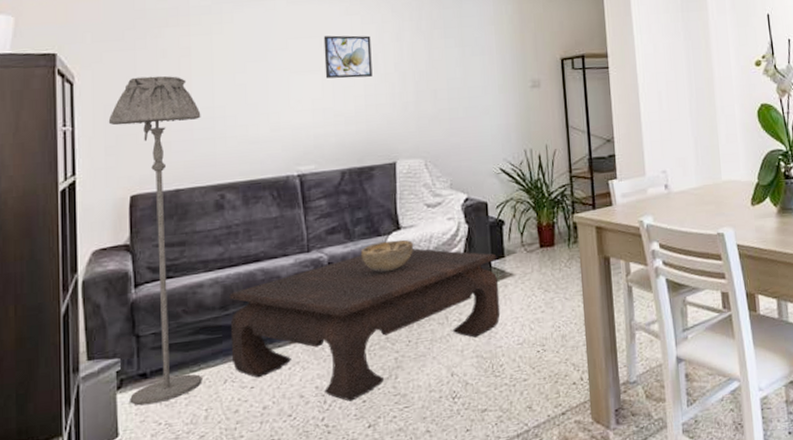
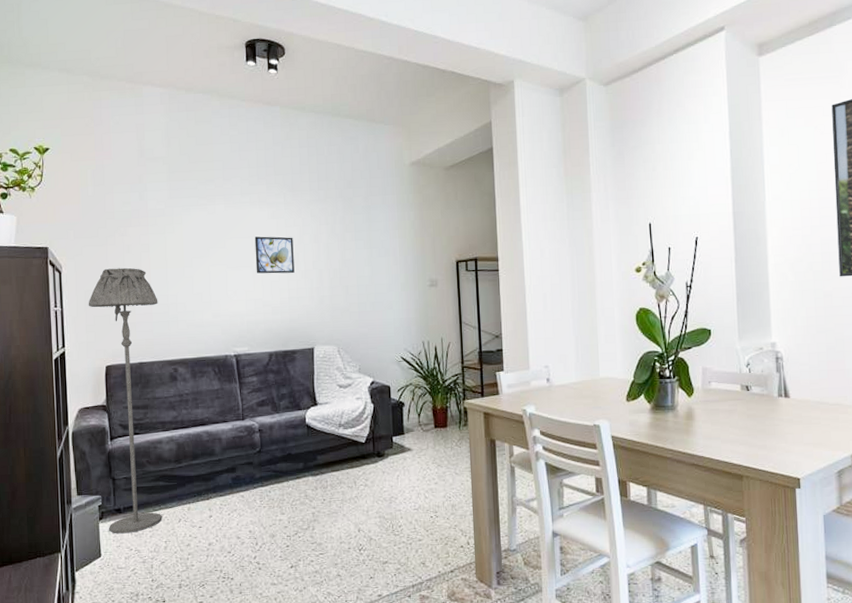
coffee table: present [229,248,501,401] -> none [182,422,400,545]
decorative bowl: present [360,239,414,273] -> none [284,414,328,441]

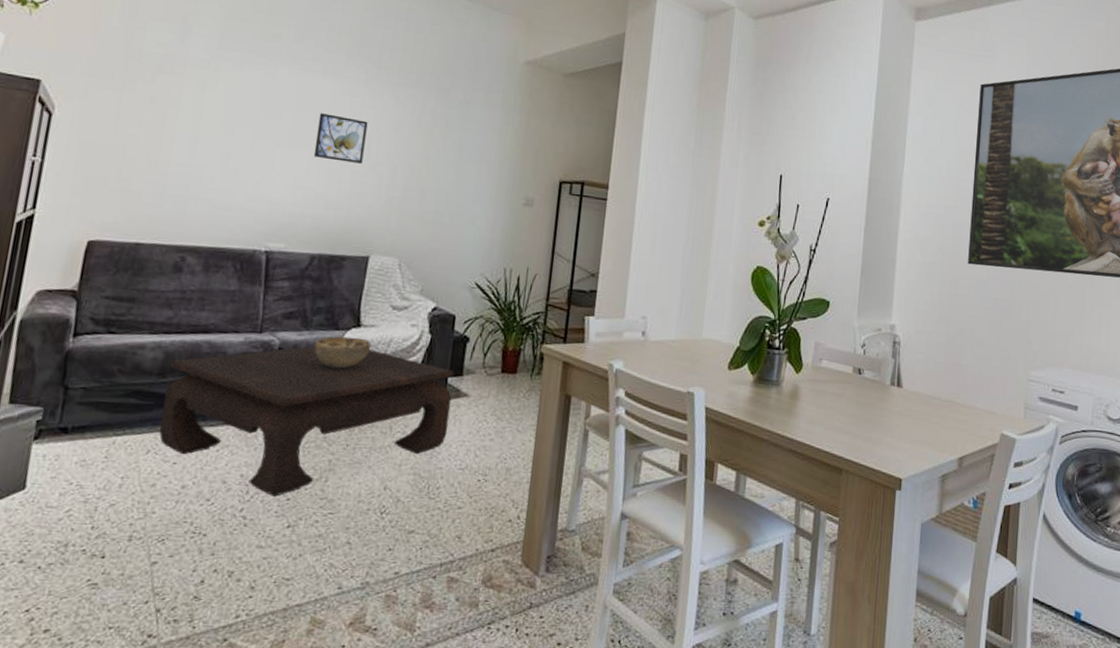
floor lamp: present [88,267,162,534] -> none [44,119,178,462]
coffee table: none [182,422,400,545] -> present [159,346,455,497]
decorative bowl: none [284,414,328,441] -> present [313,336,372,369]

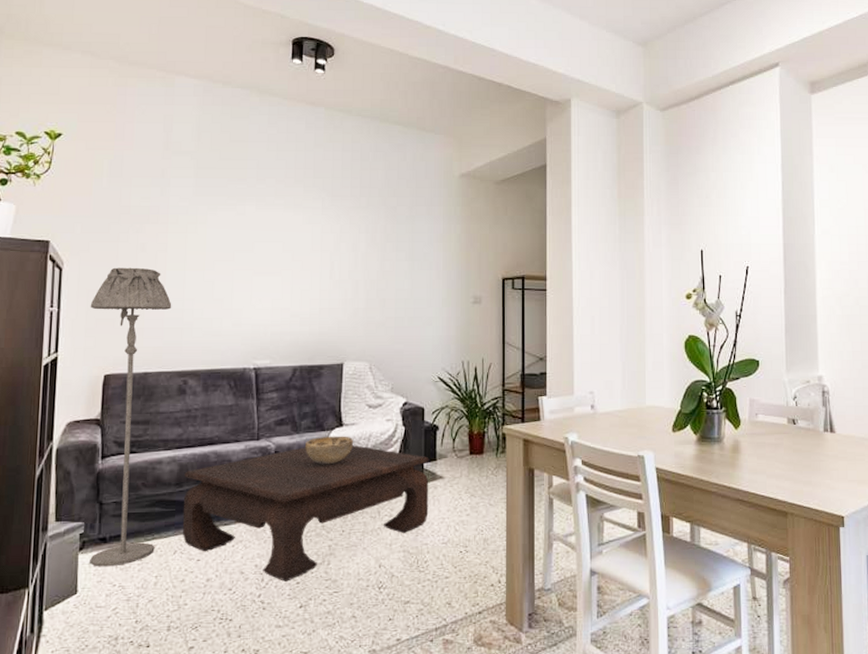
floor lamp: none [44,119,178,462] -> present [90,267,172,567]
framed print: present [313,113,368,164] -> none [285,242,329,282]

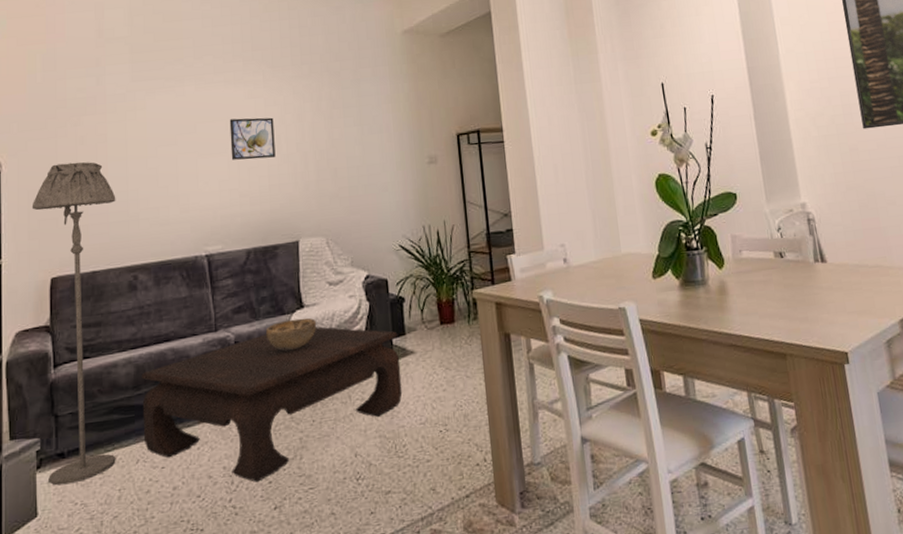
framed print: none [285,242,329,282] -> present [229,117,276,160]

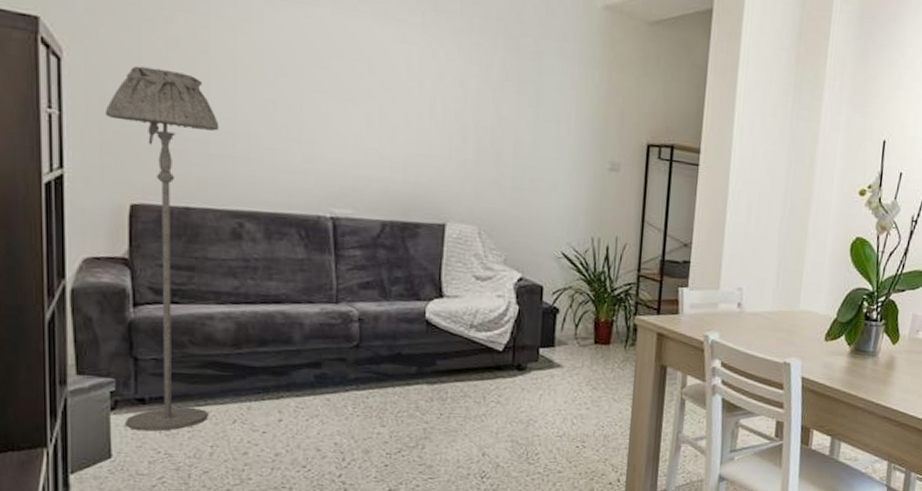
coffee table: present [141,326,403,482] -> none [242,317,546,463]
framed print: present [229,117,276,160] -> none [372,62,430,122]
decorative bowl: present [265,317,317,352] -> none [395,307,457,340]

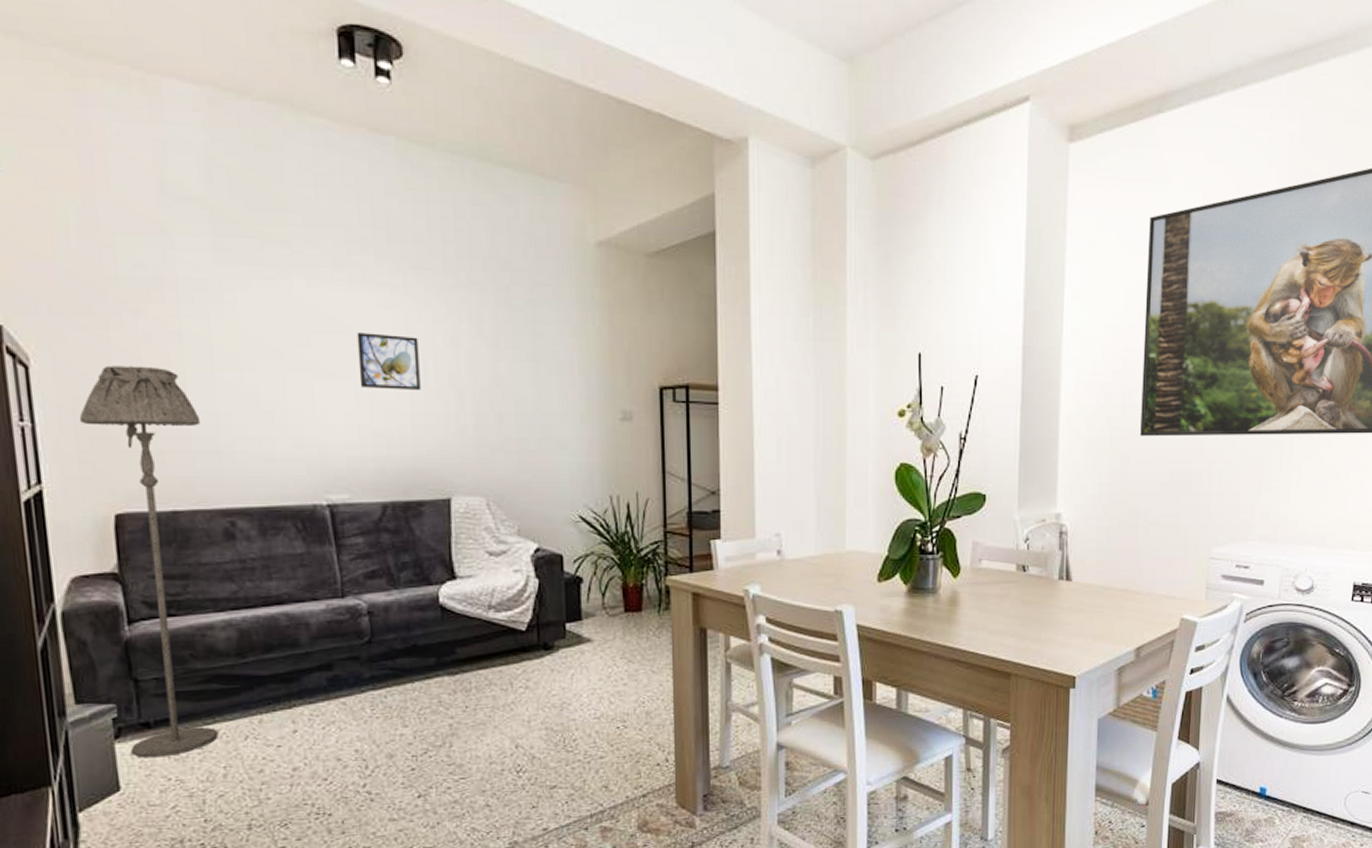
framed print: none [372,62,430,122] -> present [357,333,421,390]

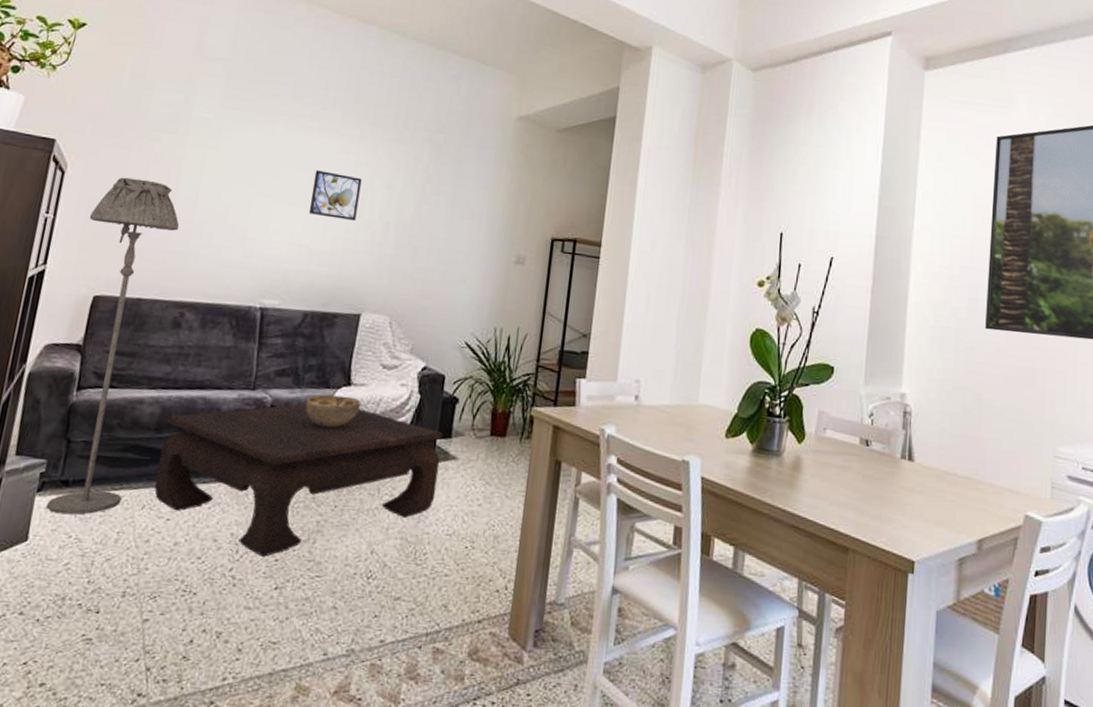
coffee table: none [247,602,575,768] -> present [154,404,444,557]
decorative bowl: none [407,591,473,628] -> present [305,395,361,429]

